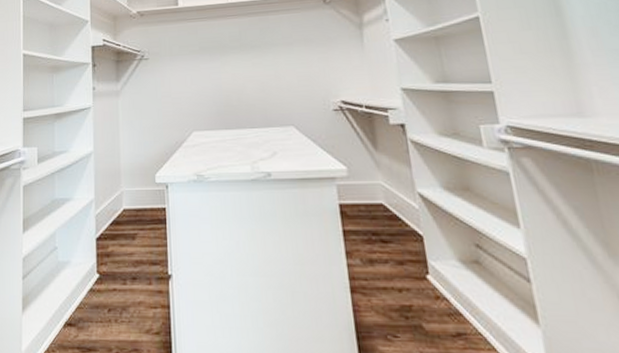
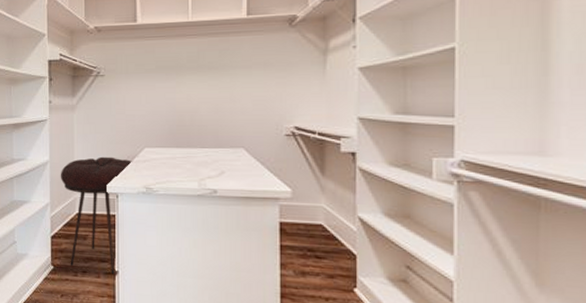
stool: none [105,143,181,279] -> present [60,156,132,274]

